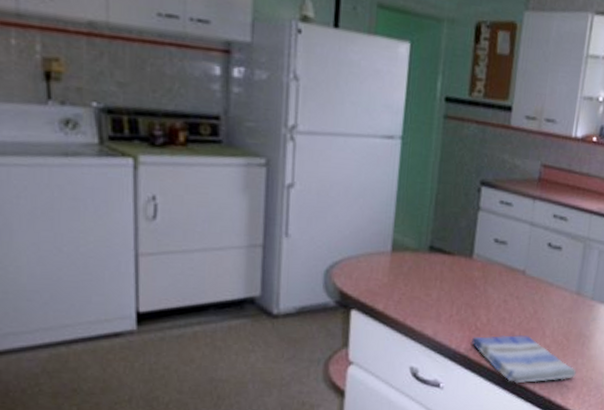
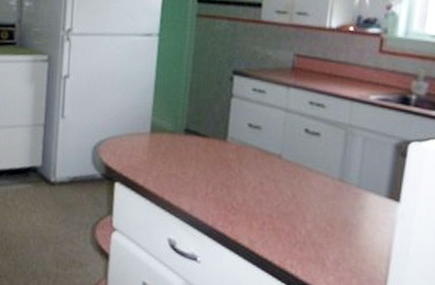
dish towel: present [472,335,576,384] -> none [228,214,343,269]

